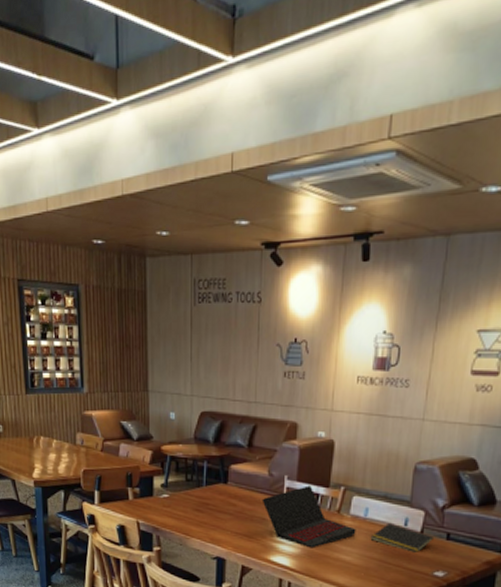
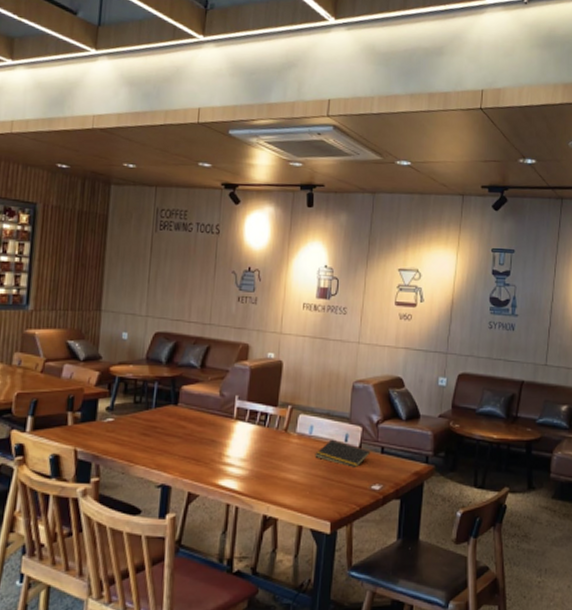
laptop: present [262,485,356,549] -> none [212,405,302,469]

